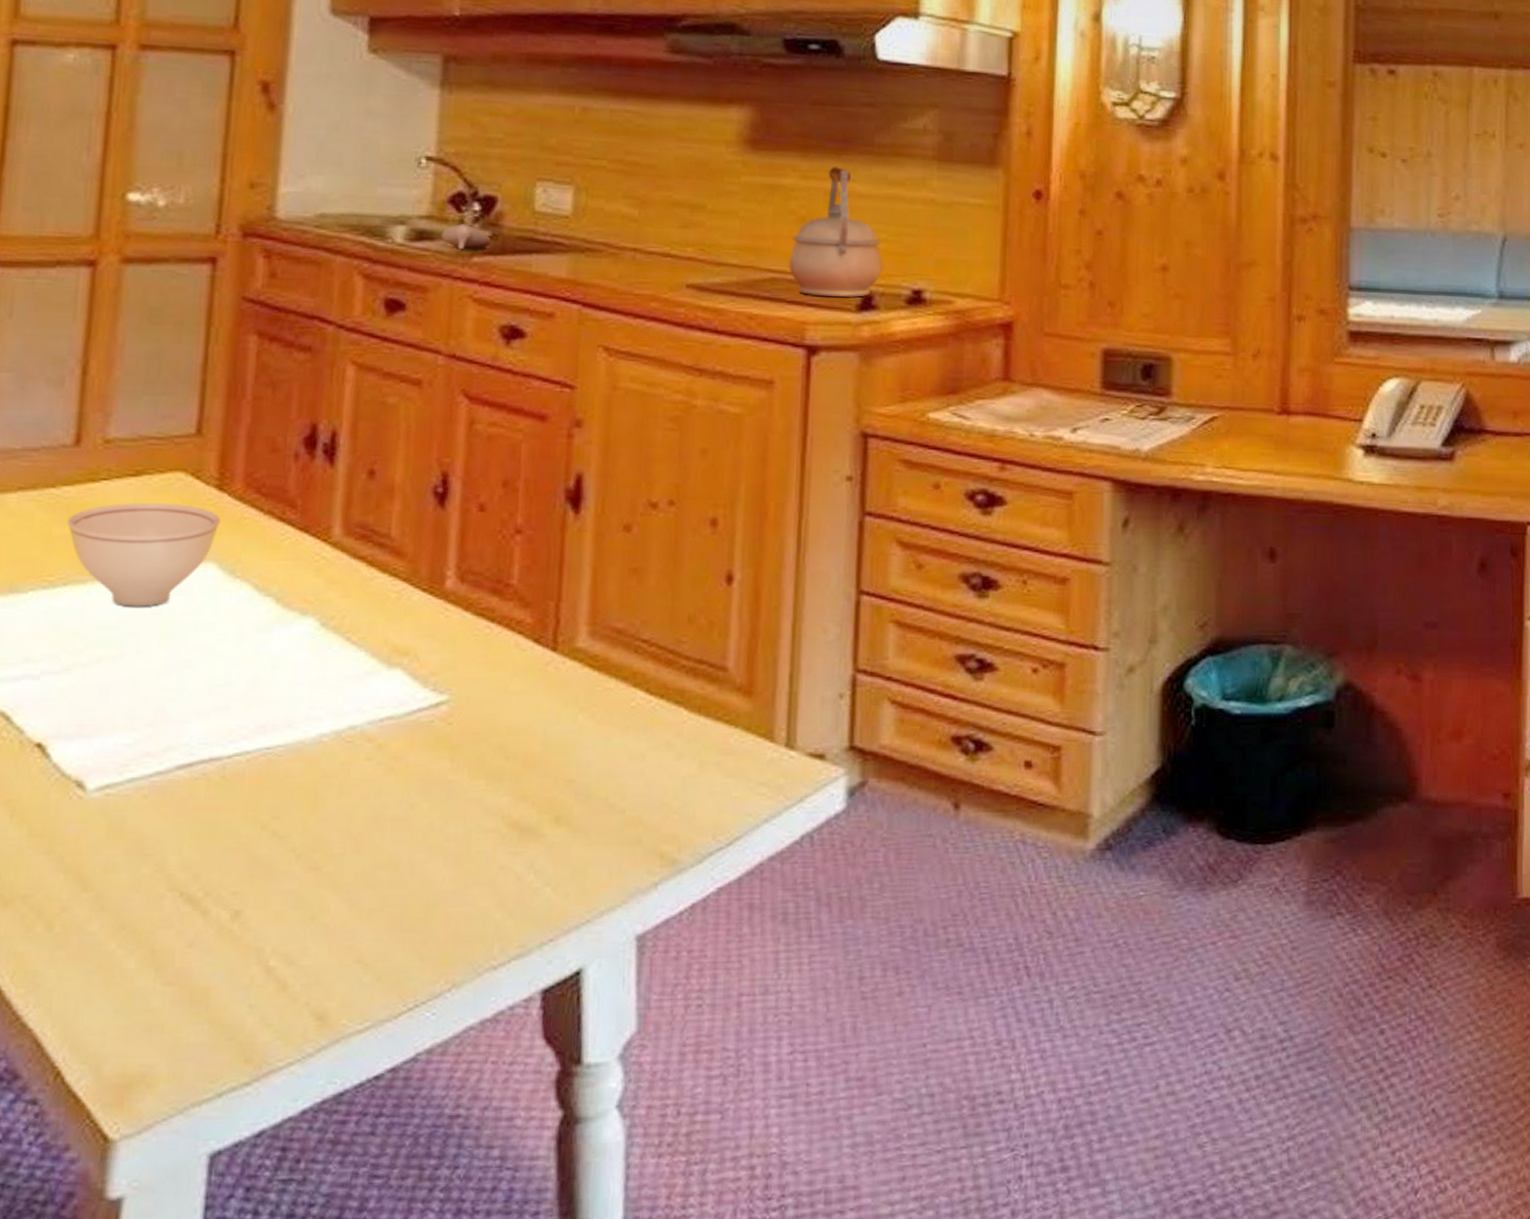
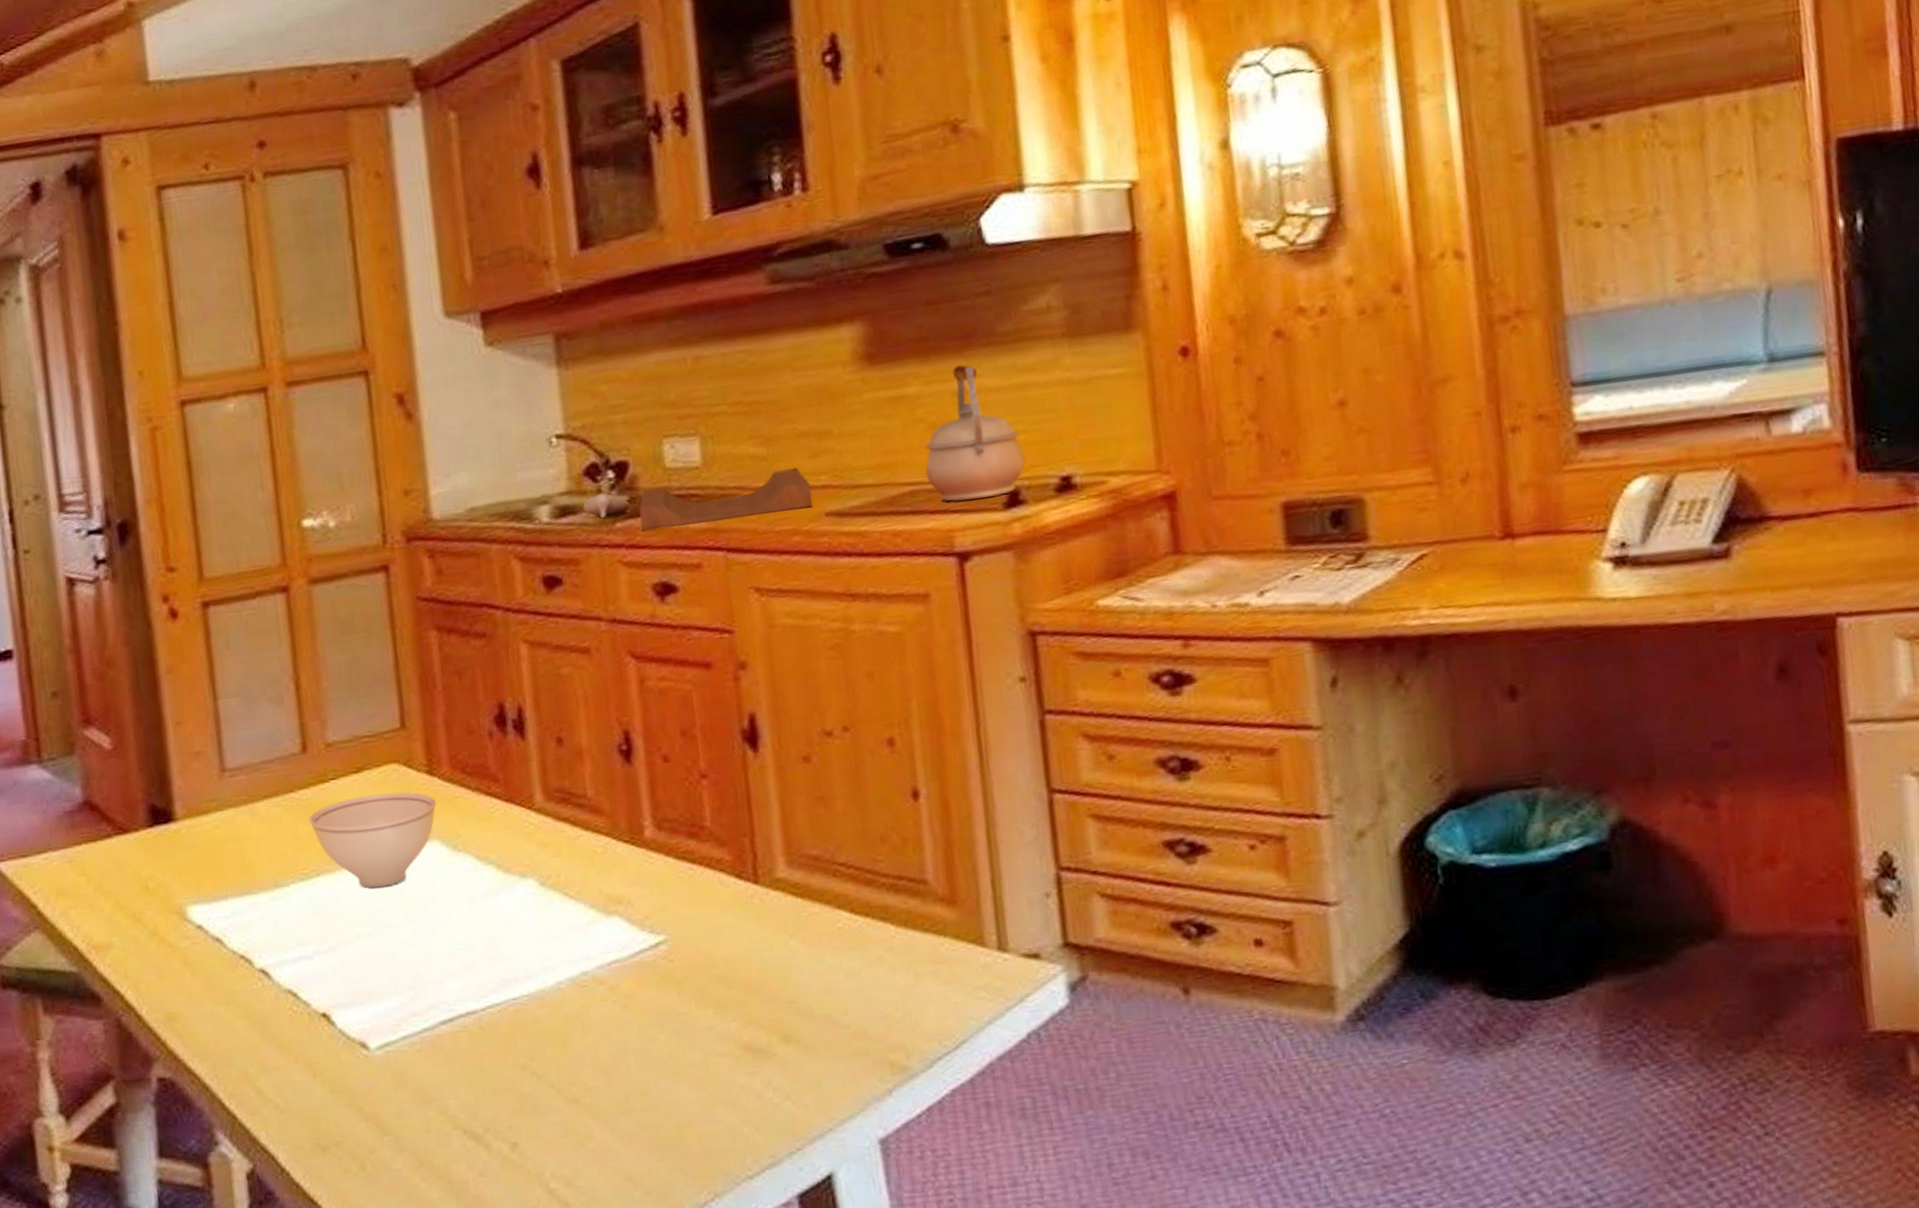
cutting board: none [499,230,676,276] -> present [639,467,813,532]

